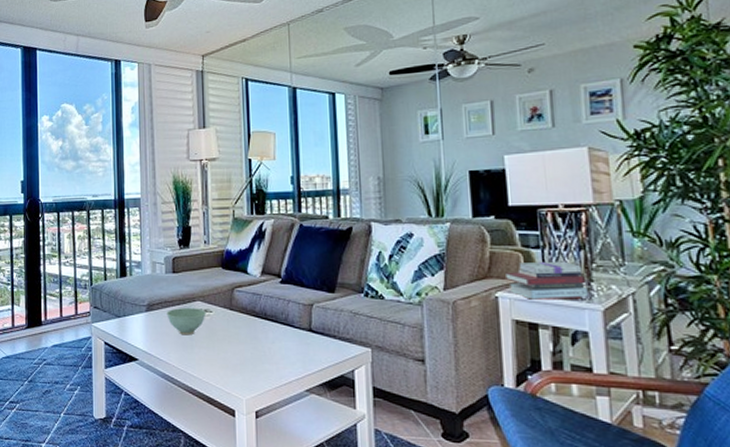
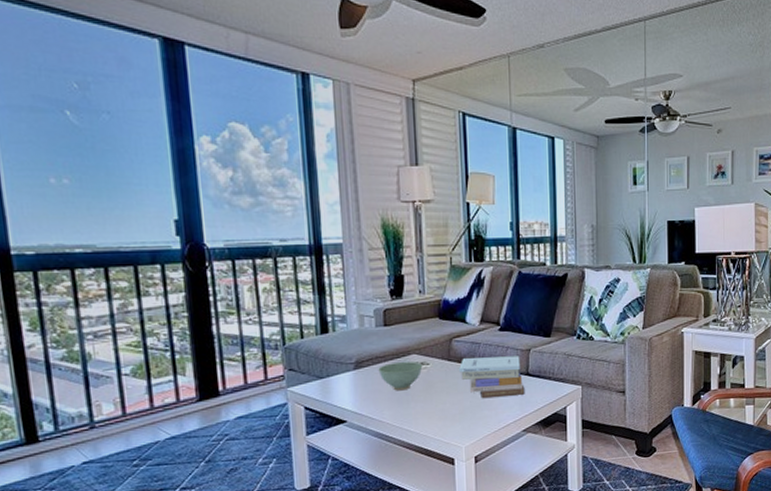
books: none [239,308,308,352] -> present [458,356,525,399]
books: present [505,261,588,300] -> none [690,299,746,333]

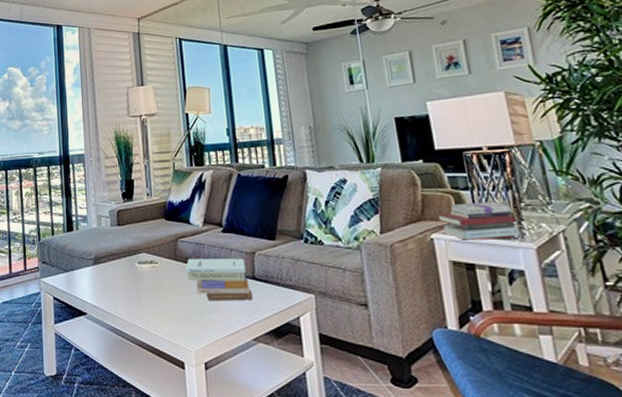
bowl: present [378,362,423,391] -> none [113,260,152,288]
books: none [690,299,746,333] -> present [438,201,520,240]

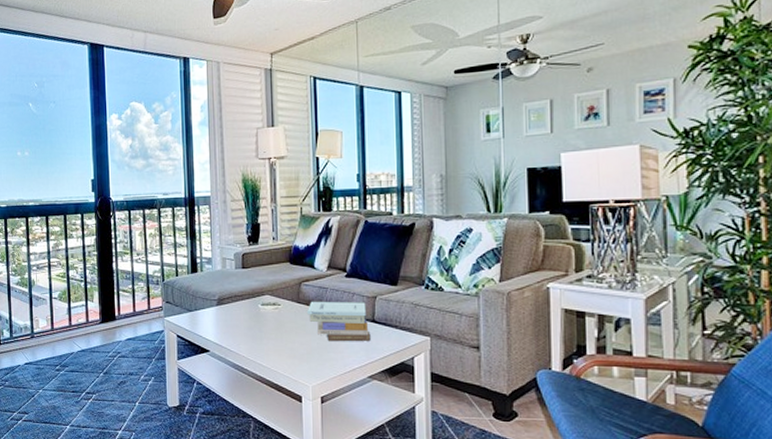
books: present [438,201,520,240] -> none [557,253,632,290]

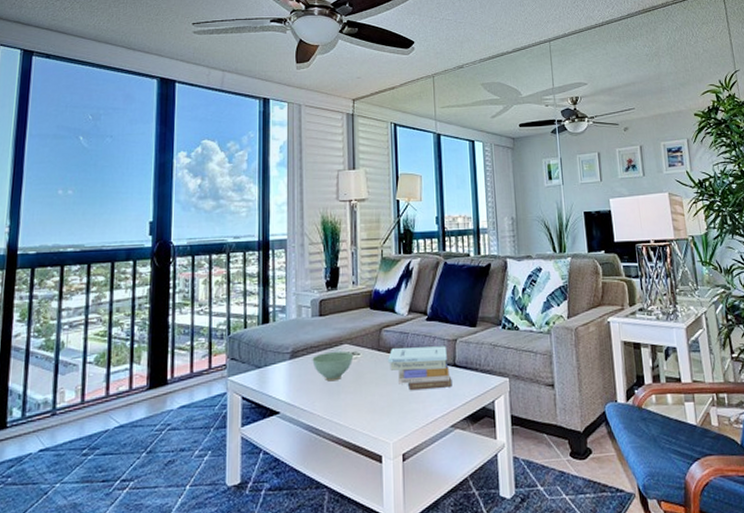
bowl: none [236,302,275,328] -> present [312,352,354,382]

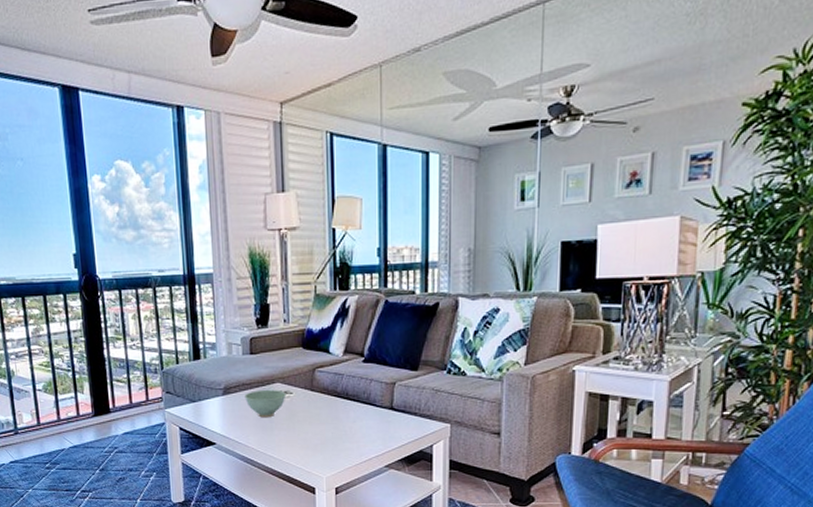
books: present [387,346,452,391] -> none [320,388,388,431]

